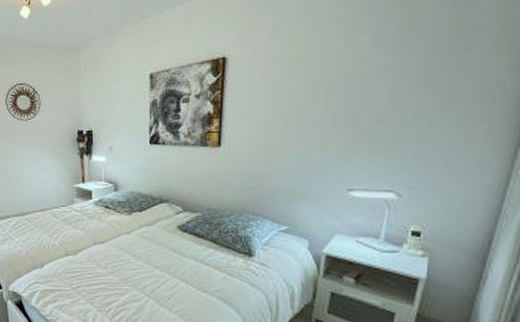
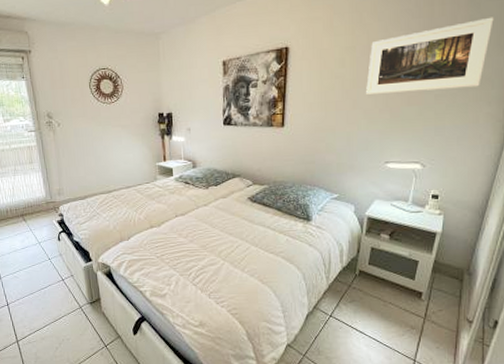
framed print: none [322,15,491,110] -> present [366,17,494,95]

